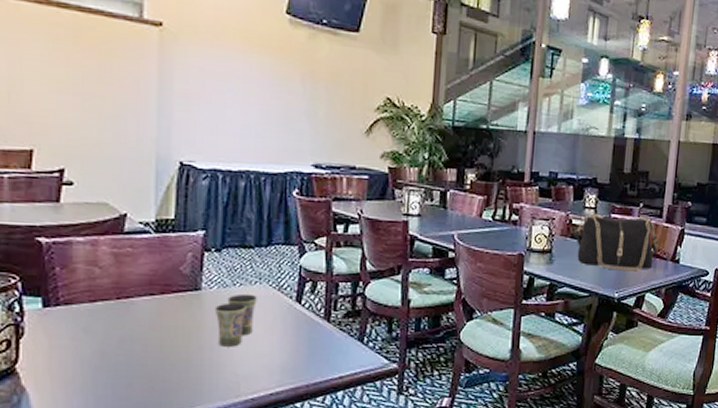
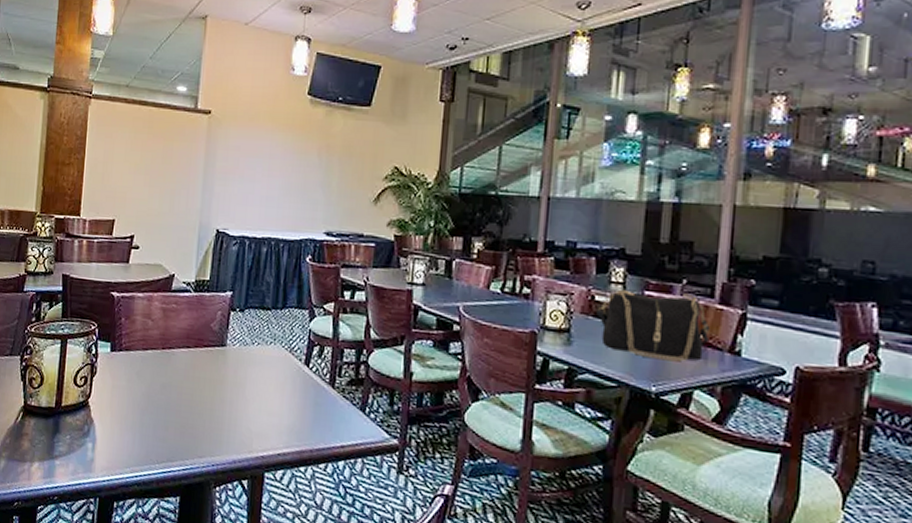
cup: present [214,293,257,347] -> none [235,352,271,403]

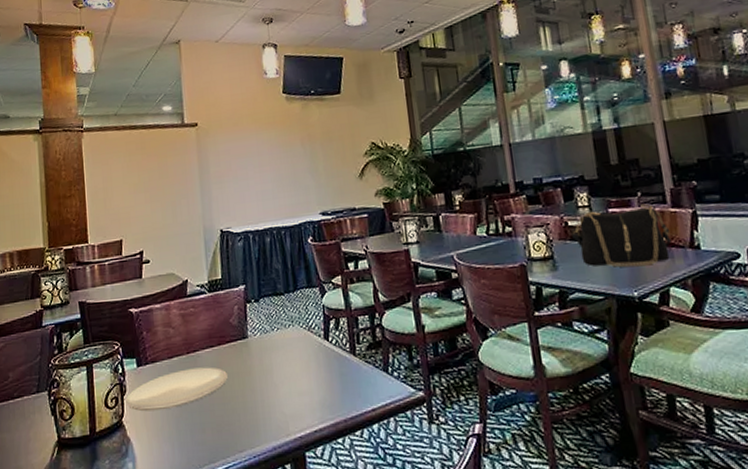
plate: none [94,364,199,400] -> present [125,367,228,412]

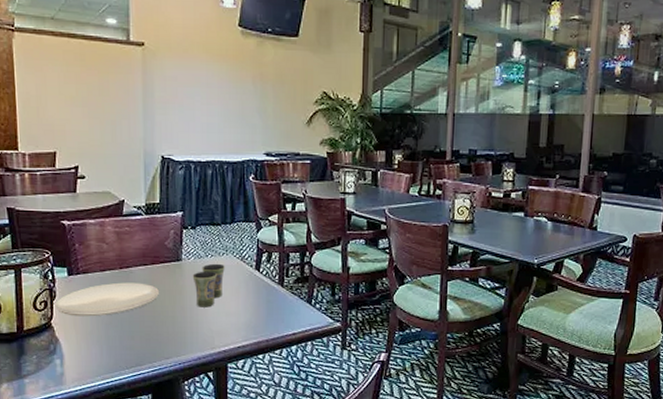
cup: none [260,336,293,388] -> present [192,263,225,307]
handbag: present [572,204,672,268] -> none [493,185,576,239]

